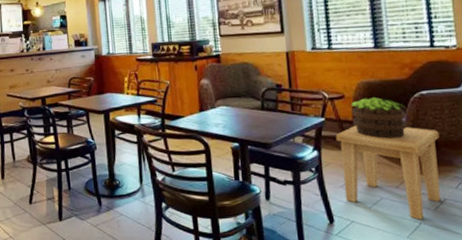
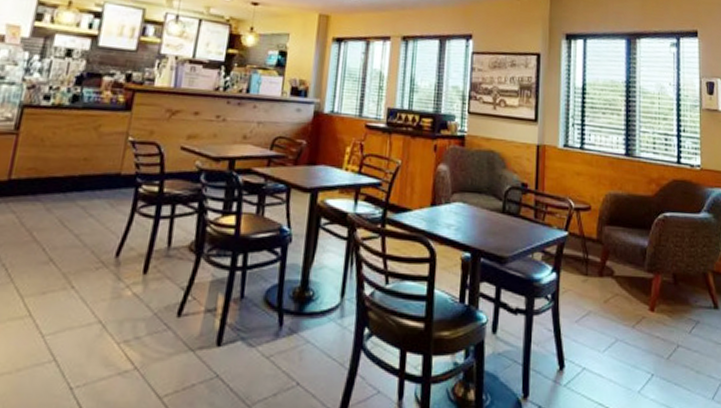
side table: present [335,125,441,220] -> none [577,245,678,371]
potted plant: present [351,97,407,139] -> none [596,213,649,266]

